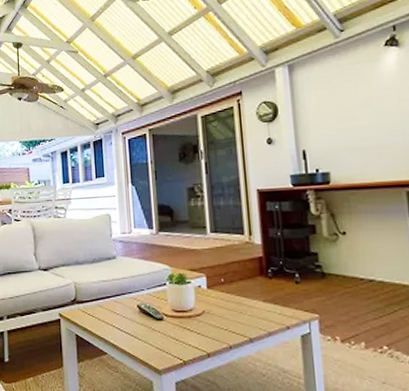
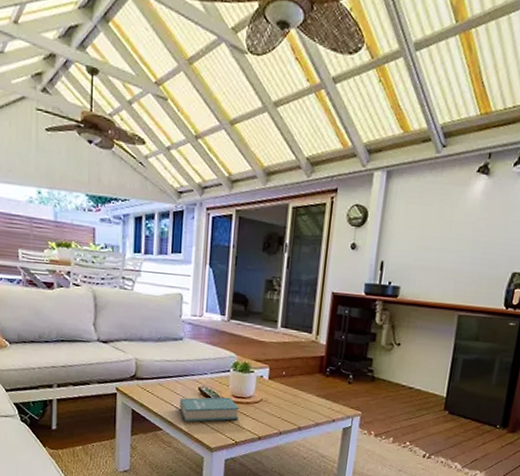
book: none [121,312,183,343] -> present [180,397,240,422]

